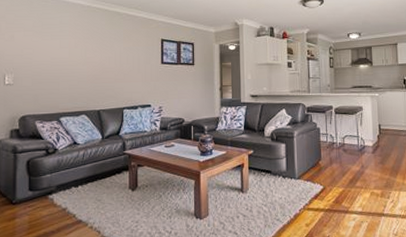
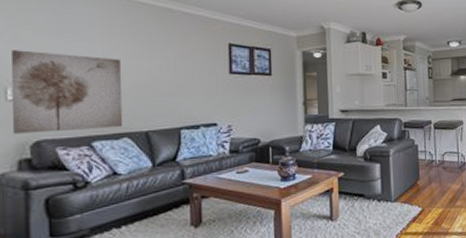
wall art: none [8,47,82,110] -> present [12,50,123,134]

